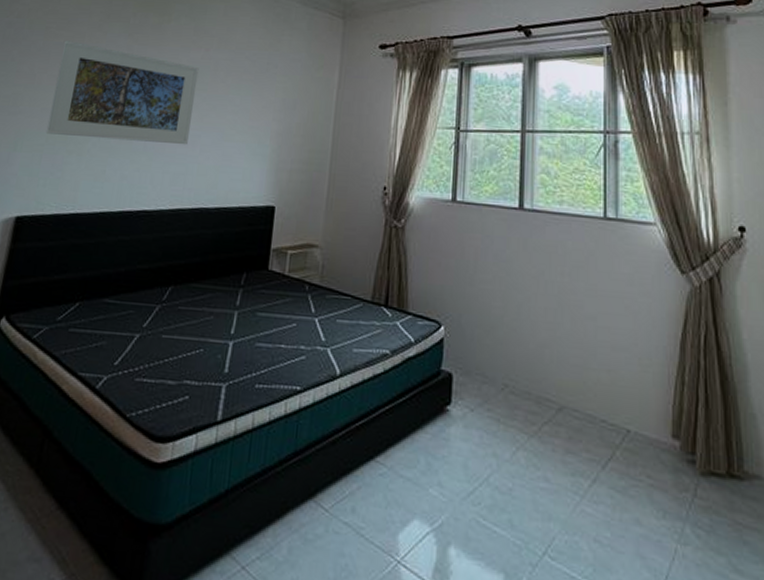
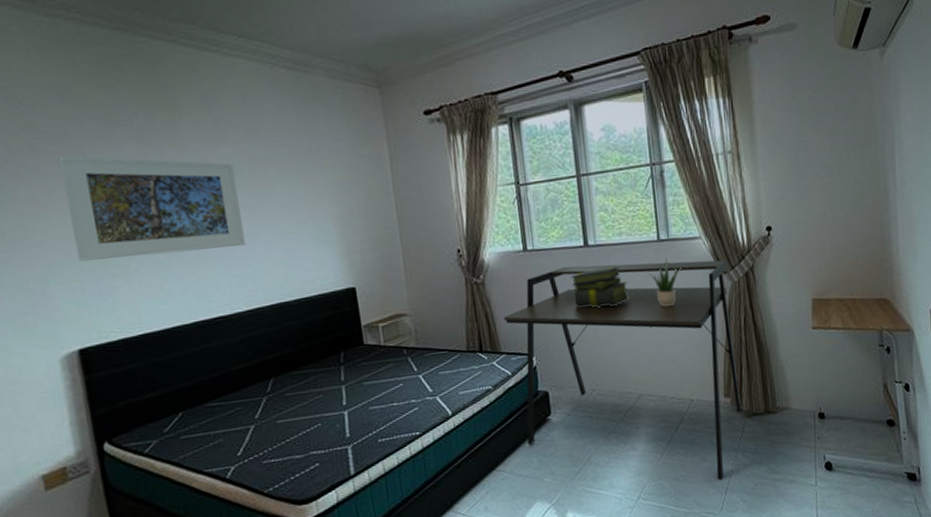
desk: none [417,227,695,561] -> present [503,259,742,480]
stack of books: none [498,237,564,285] -> present [570,266,630,308]
potted plant: none [589,241,629,301] -> present [649,258,682,307]

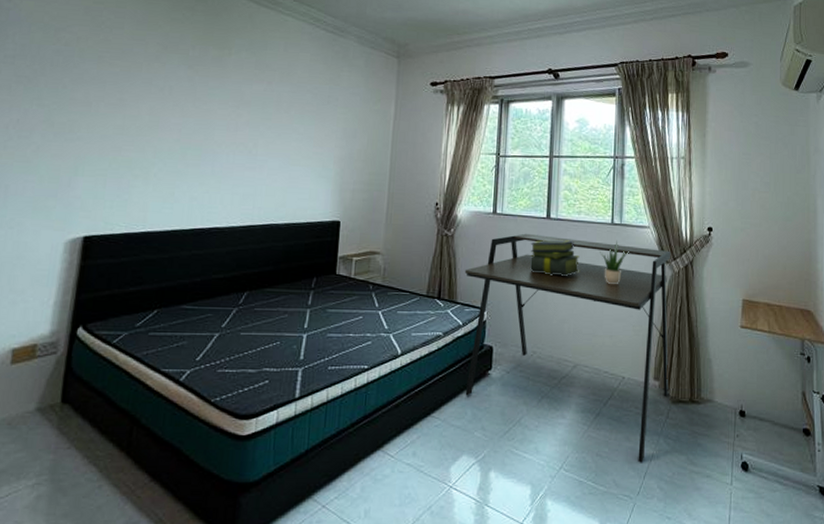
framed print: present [58,156,245,262] -> none [108,70,263,169]

